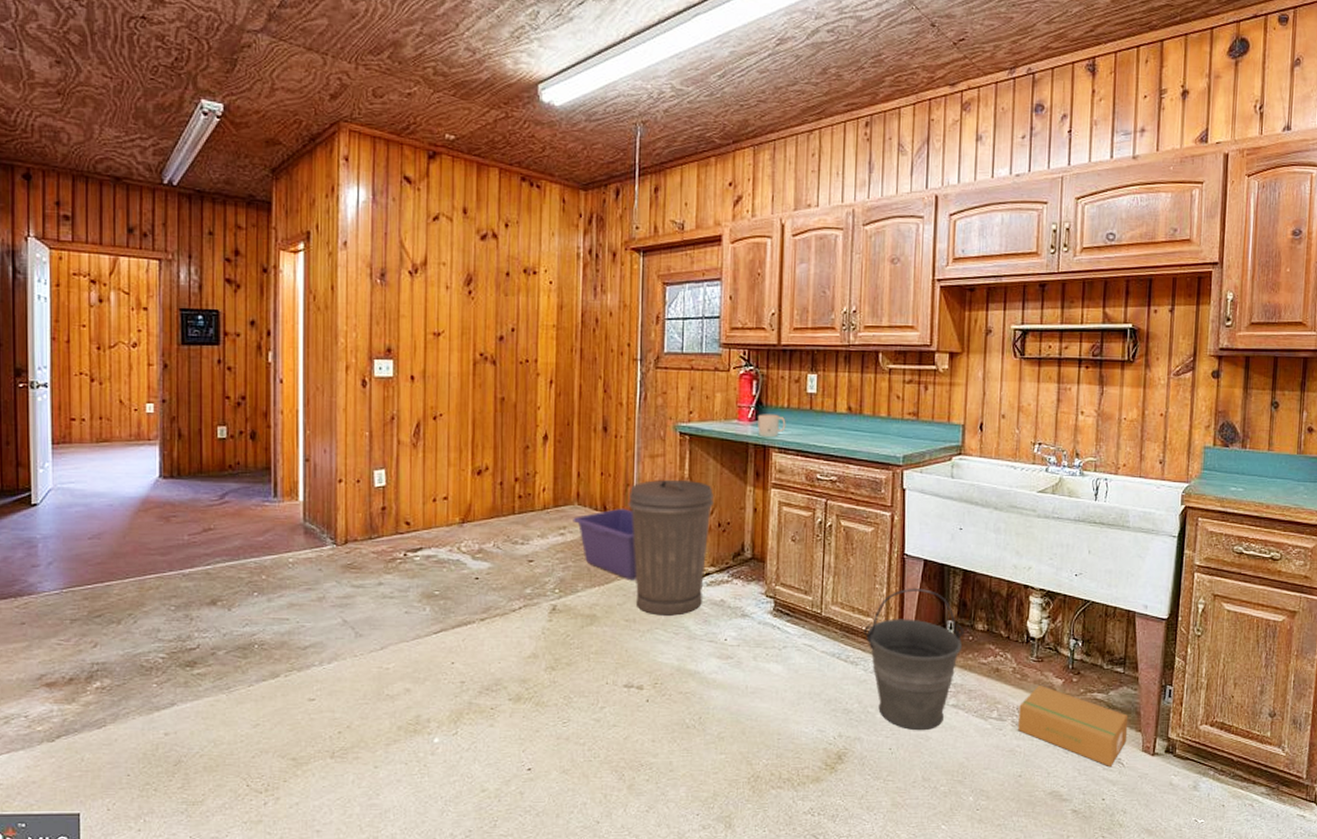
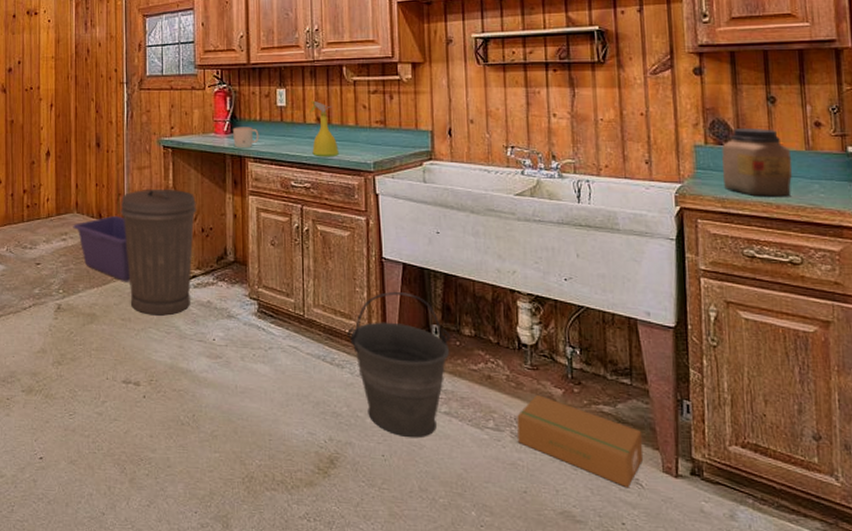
spray bottle: none [841,388,869,450] -> present [310,100,339,157]
jar: none [1224,432,1285,498] -> present [722,128,793,197]

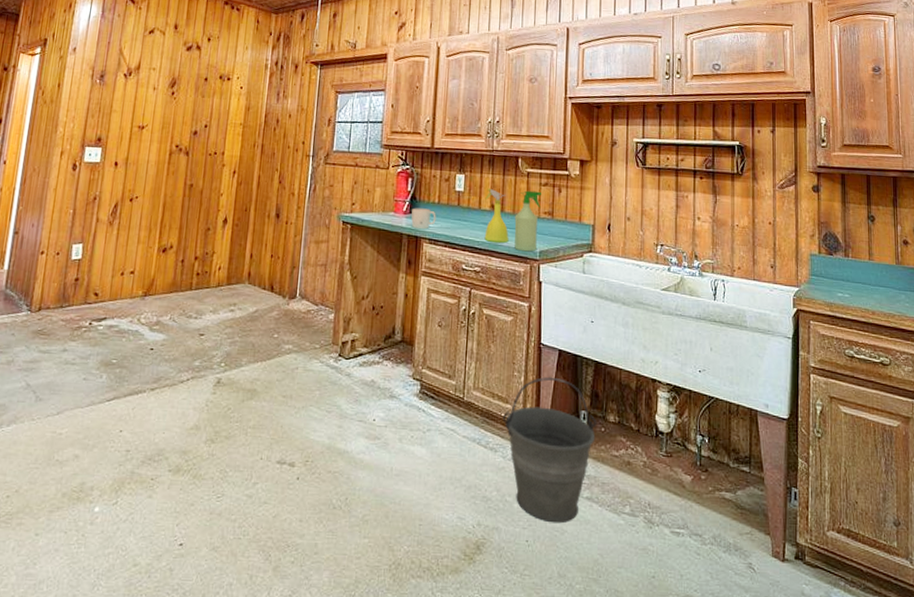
storage bin: present [73,215,131,281] -> none [243,288,297,357]
trash can: present [120,188,197,316] -> none [293,263,370,394]
spray bottle: none [343,100,372,164] -> present [514,190,542,252]
box: present [517,394,644,489] -> none [650,480,757,573]
jar: present [722,128,793,197] -> none [831,242,886,305]

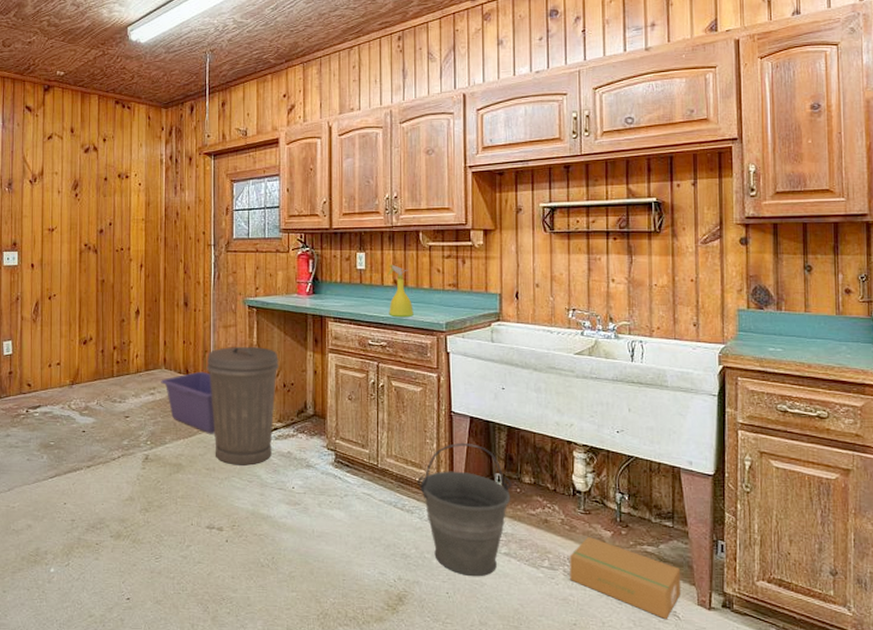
storage bin: none [243,288,297,357] -> present [161,371,216,433]
trash can: none [293,263,370,394] -> present [206,346,280,466]
mug: present [411,208,436,230] -> none [315,288,339,309]
spray bottle: present [514,190,542,252] -> none [418,264,446,324]
box: none [650,480,757,573] -> present [570,536,681,620]

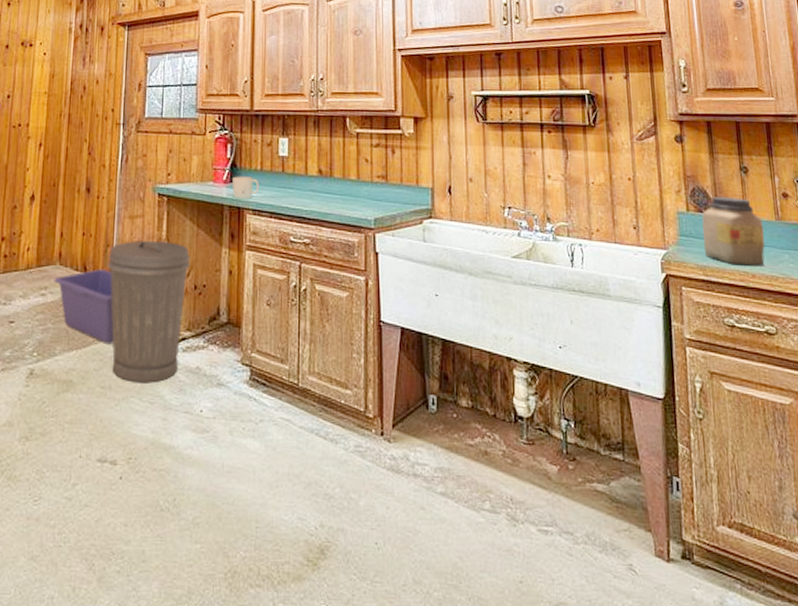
mug: none [315,288,339,309] -> present [232,176,259,200]
spray bottle: present [387,264,414,318] -> none [312,151,340,212]
bucket: present [417,442,512,576] -> none [343,358,448,521]
box: present [570,536,681,620] -> none [513,471,637,575]
jar: none [761,295,824,357] -> present [702,197,765,266]

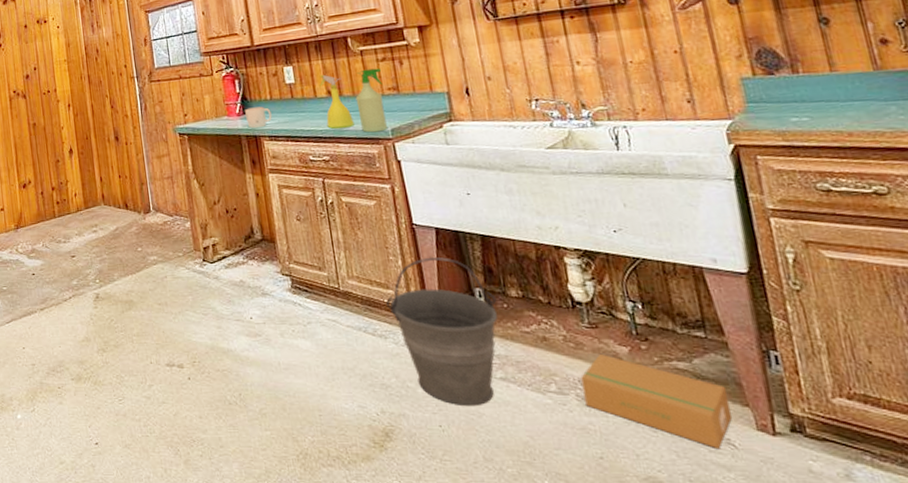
storage bin: present [54,268,115,343] -> none [102,204,163,267]
trash can: present [107,240,191,383] -> none [144,174,224,298]
spray bottle: none [312,151,340,212] -> present [319,74,354,130]
bucket: none [343,358,448,521] -> present [386,257,498,405]
spray bottle: none [345,153,374,220] -> present [355,67,387,133]
box: none [513,471,637,575] -> present [580,353,733,450]
jar: present [702,197,765,266] -> none [773,52,864,126]

